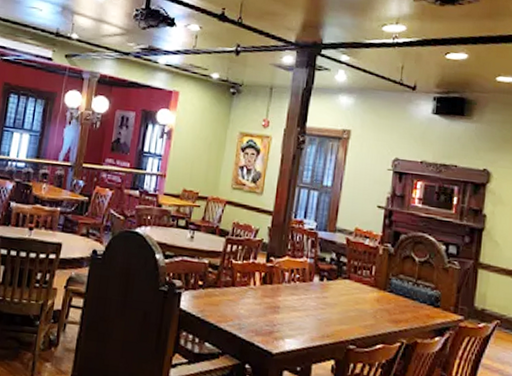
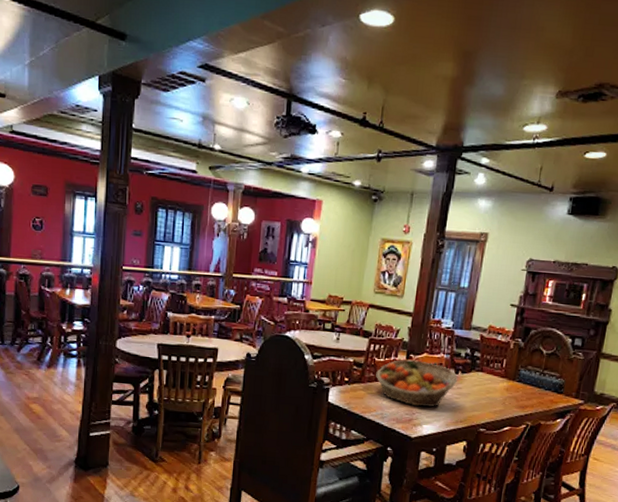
fruit basket: none [233,262,323,319] -> present [376,359,458,408]

